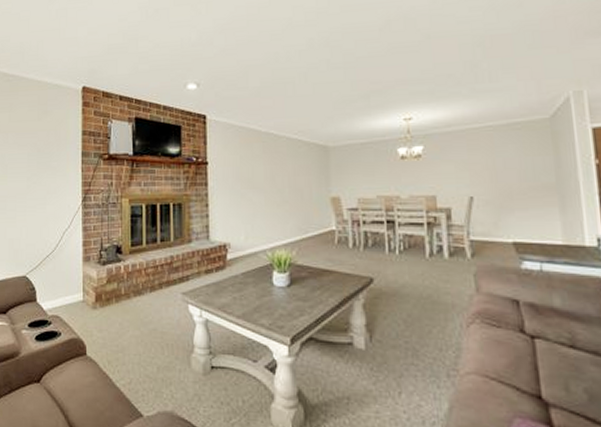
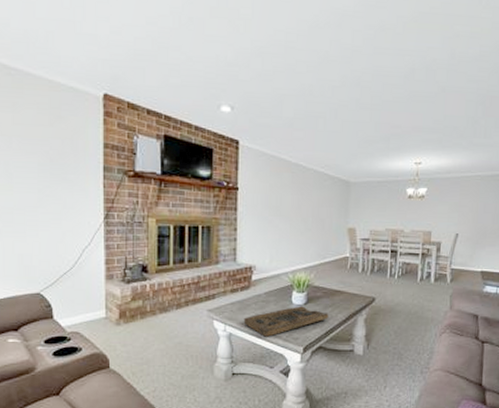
decorative tray: none [220,288,318,325] -> present [243,306,329,337]

